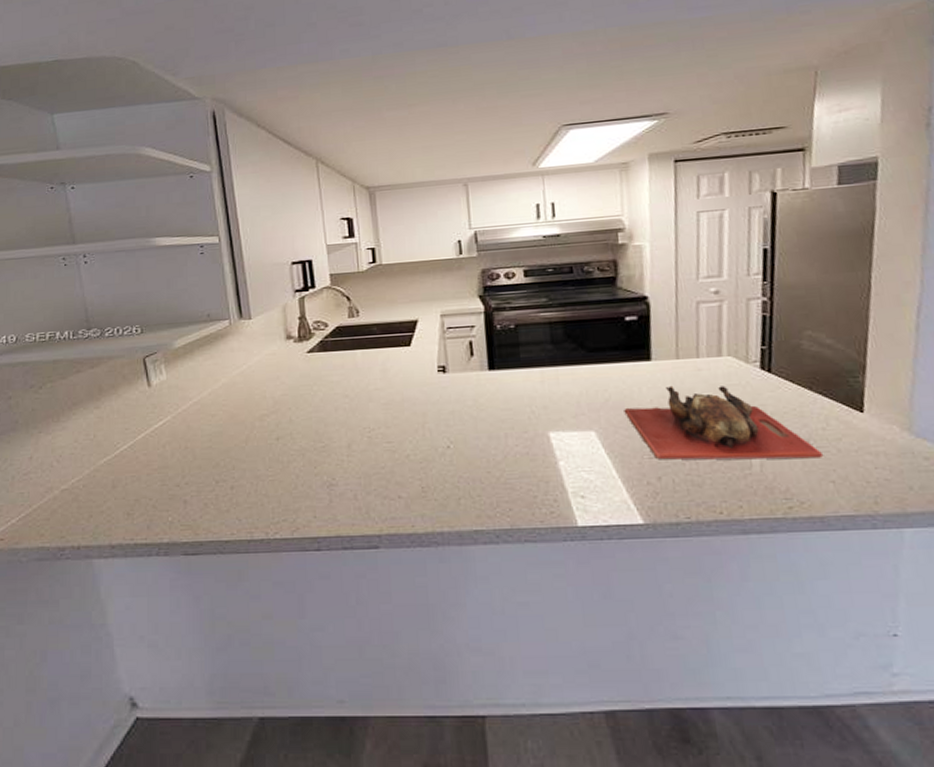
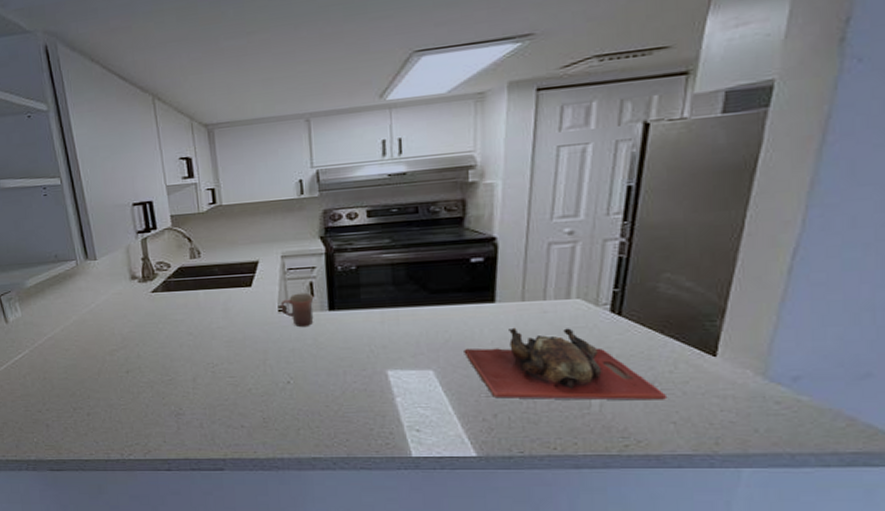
mug: none [440,352,474,388] -> present [280,292,314,328]

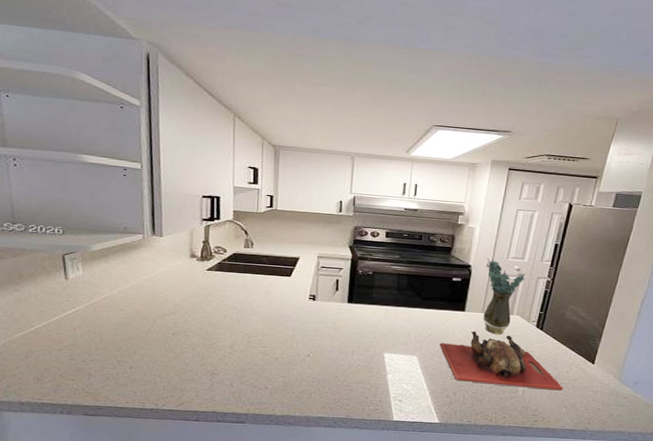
mug: present [280,292,314,328] -> none [311,286,338,314]
vase: none [519,222,584,329] -> present [483,258,526,335]

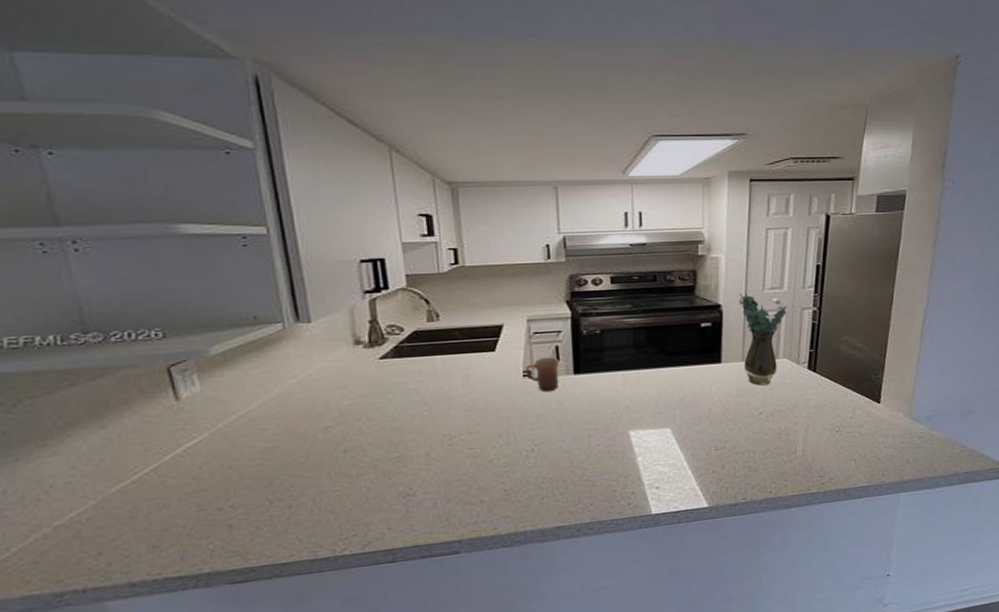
mug: none [311,286,338,314] -> present [525,356,560,393]
cutting board: present [439,331,564,391] -> none [696,384,850,450]

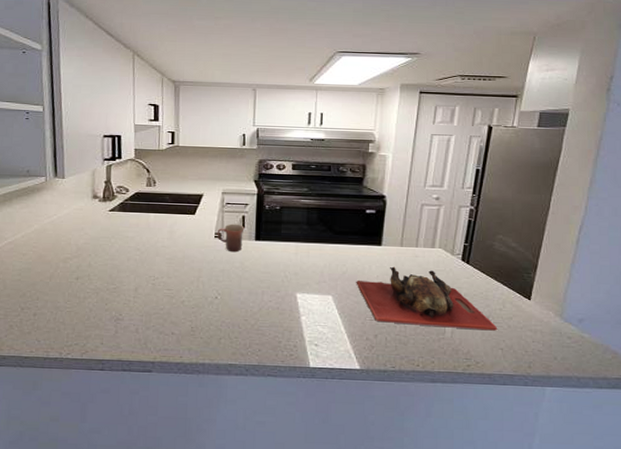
cutting board: none [696,384,850,450] -> present [356,266,498,331]
vase: present [739,292,787,386] -> none [402,187,446,270]

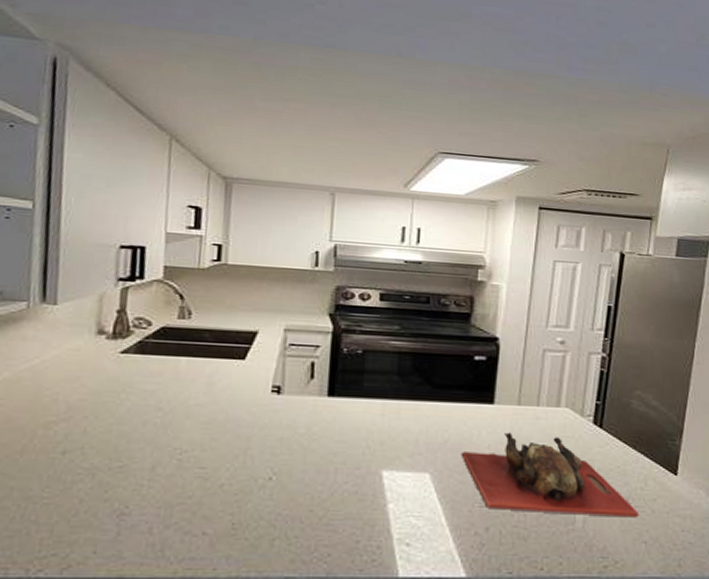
mug: present [217,223,245,253] -> none [275,372,314,414]

